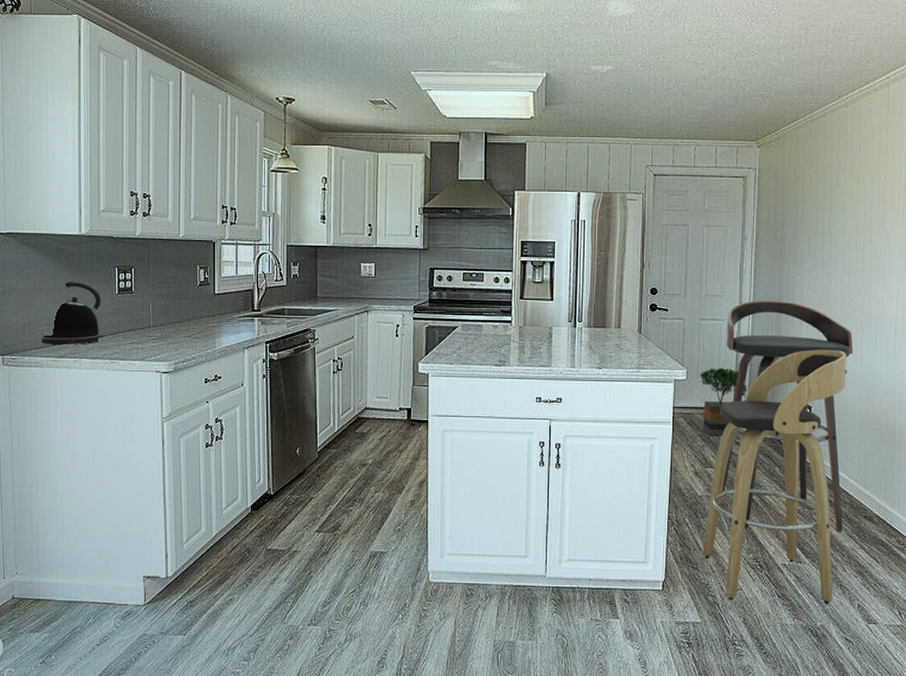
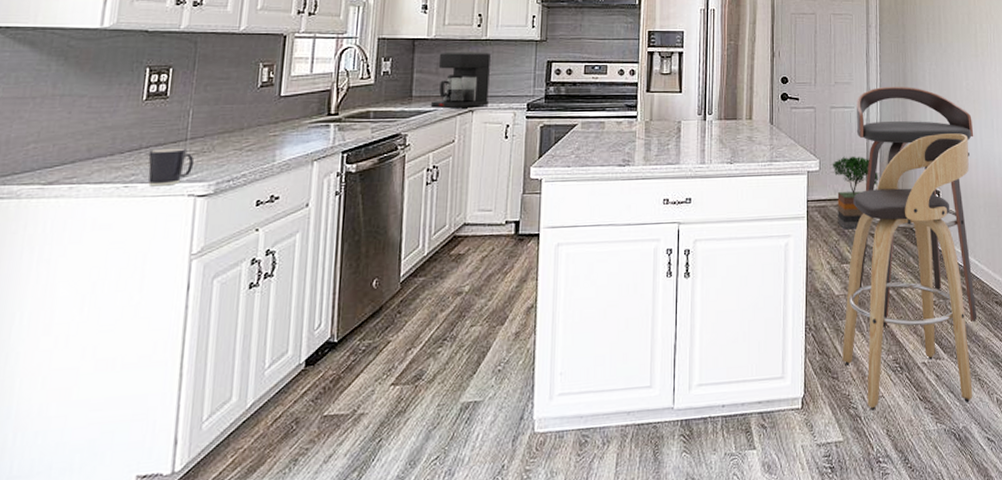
kettle: present [40,281,105,346] -> none [22,86,121,169]
mug: none [124,333,157,363] -> present [148,148,195,186]
coffee maker: none [333,258,382,309] -> present [431,52,491,109]

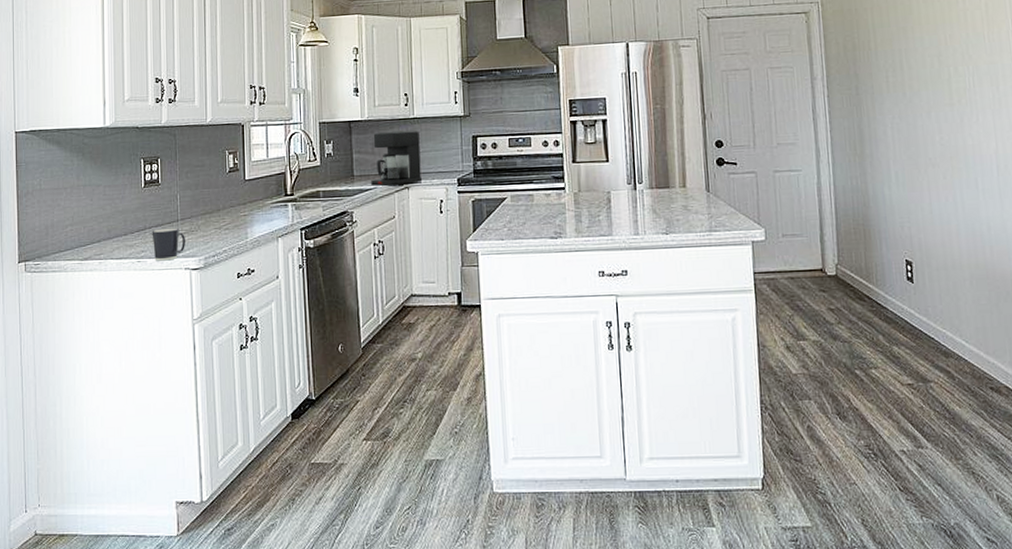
potted tree: present [832,156,879,230] -> none [779,223,837,304]
bar stool: present [842,133,973,411] -> none [804,195,966,498]
bar stool: present [856,86,978,326] -> none [804,144,968,409]

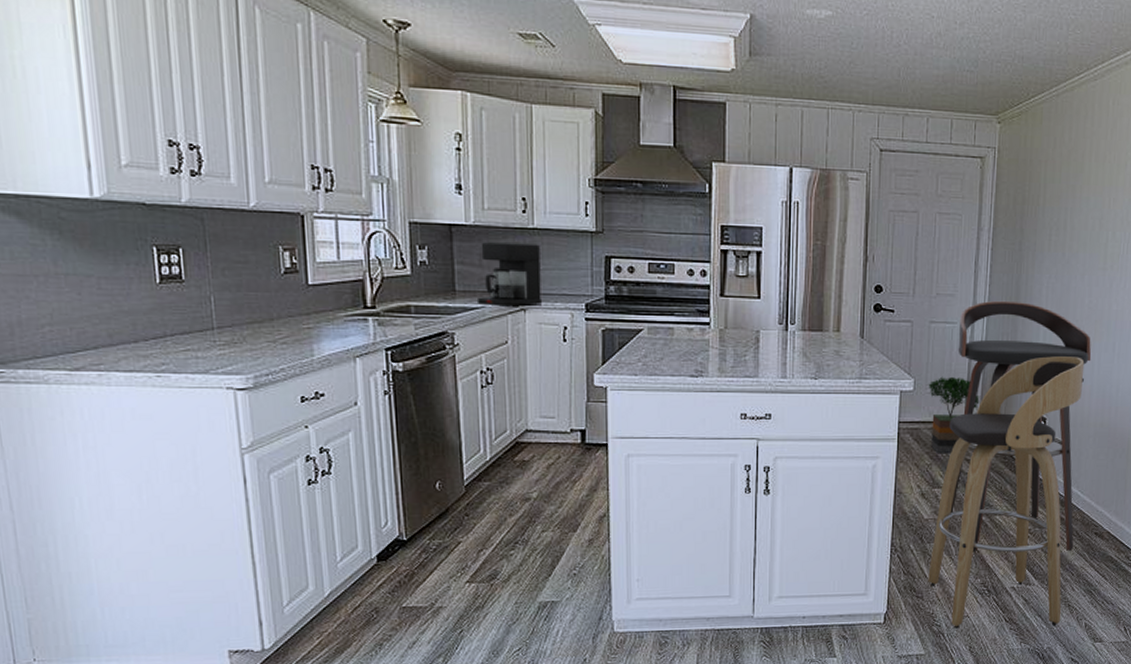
mug: present [152,227,186,261] -> none [175,337,227,377]
potted tree: none [779,223,837,304] -> present [928,376,980,454]
bar stool: none [804,144,968,409] -> present [950,300,1091,551]
bar stool: none [804,195,966,498] -> present [928,356,1085,629]

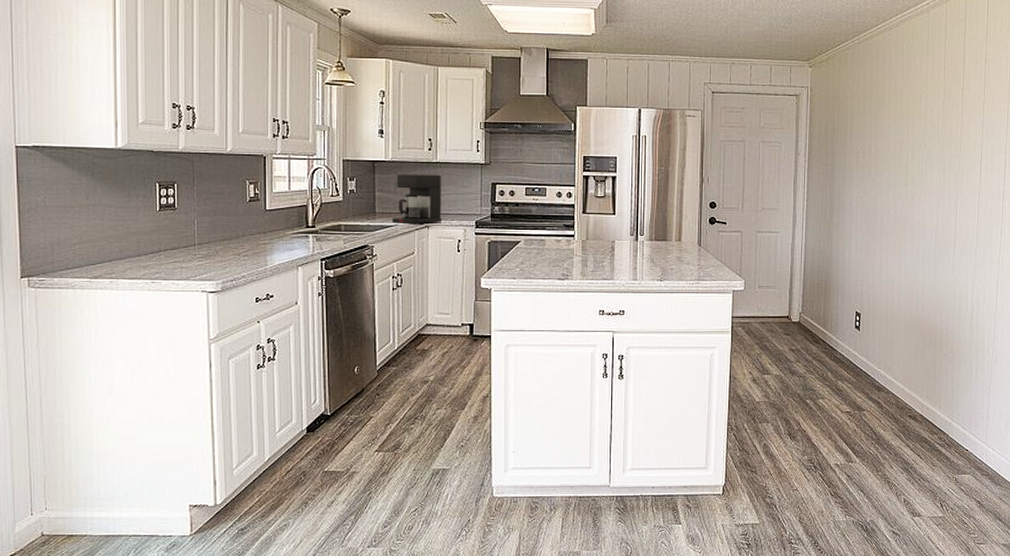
bar stool: present [928,356,1085,629] -> none [760,260,893,501]
potted tree: present [928,376,980,454] -> none [756,278,802,345]
bar stool: present [950,300,1091,551] -> none [778,213,899,432]

